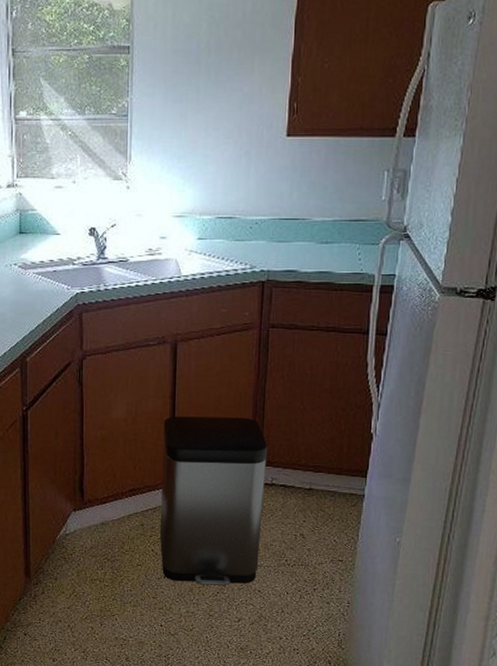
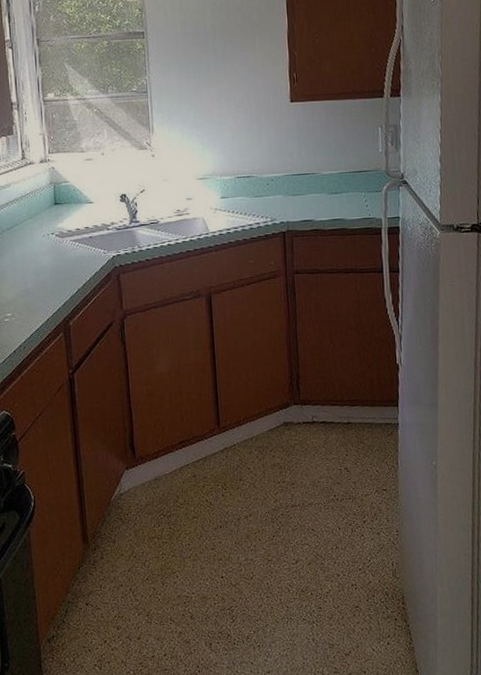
pedal bin: present [160,416,268,586] -> none [205,360,309,530]

